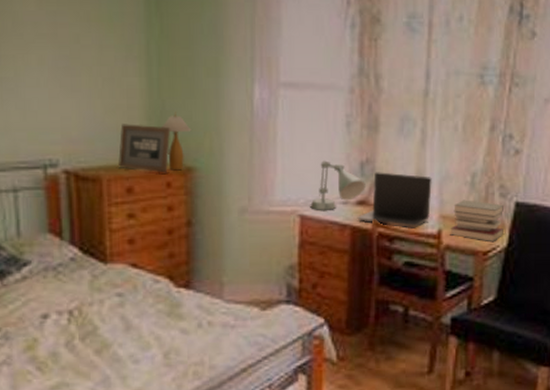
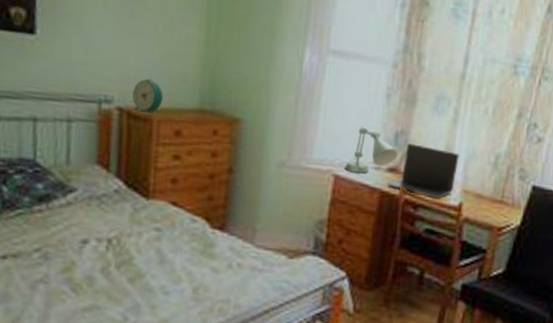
alarm clock: none [78,136,110,174] -> present [132,78,163,115]
picture frame: present [118,124,171,173] -> none [170,70,223,121]
table lamp: present [161,112,192,171] -> none [214,65,242,120]
books: present [450,200,505,243] -> none [470,178,522,220]

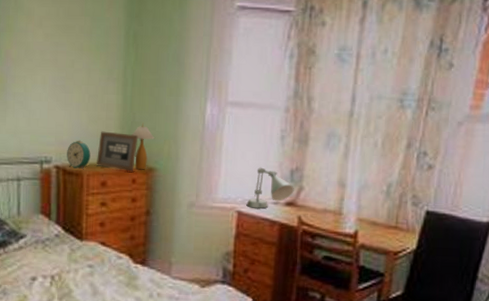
picture frame: none [170,70,223,121] -> present [96,131,139,172]
table lamp: none [214,65,242,120] -> present [131,123,155,170]
laptop computer: present [386,143,459,199] -> none [285,179,352,228]

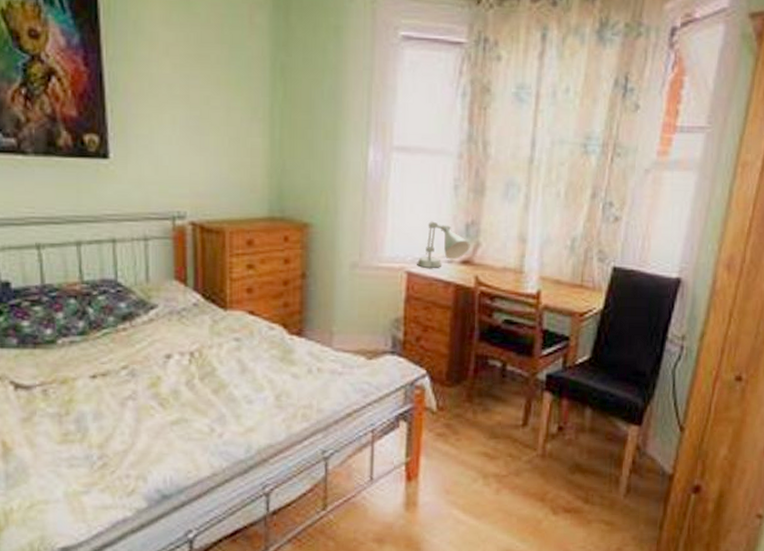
alarm clock: present [67,140,91,170] -> none [204,191,233,227]
picture frame: present [96,131,139,172] -> none [241,181,290,228]
table lamp: present [131,123,155,170] -> none [282,171,309,226]

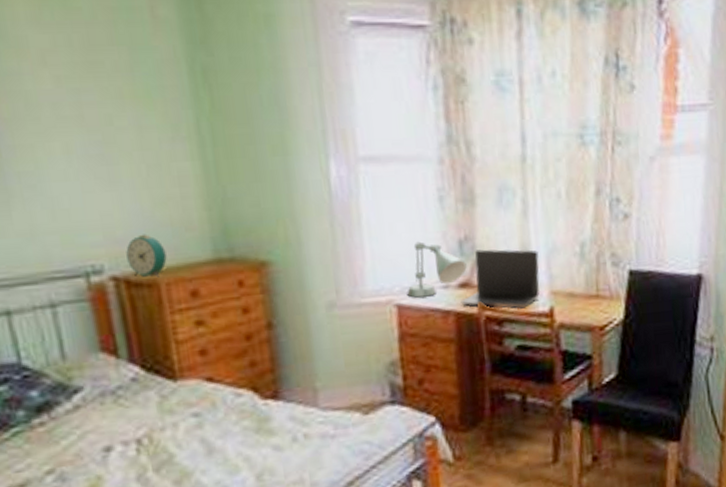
alarm clock: none [204,191,233,227] -> present [126,234,167,277]
laptop computer: none [461,233,533,288] -> present [460,249,540,309]

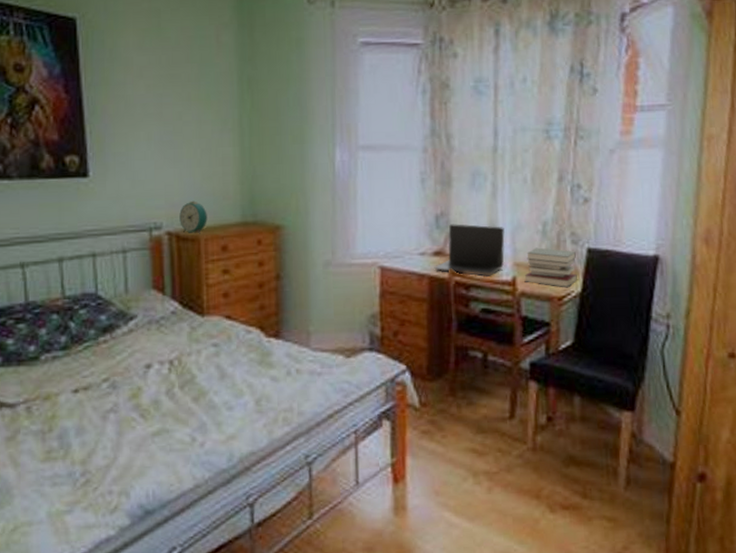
desk lamp: present [405,241,467,298] -> none [388,215,441,262]
books: none [562,272,619,316] -> present [524,247,577,288]

